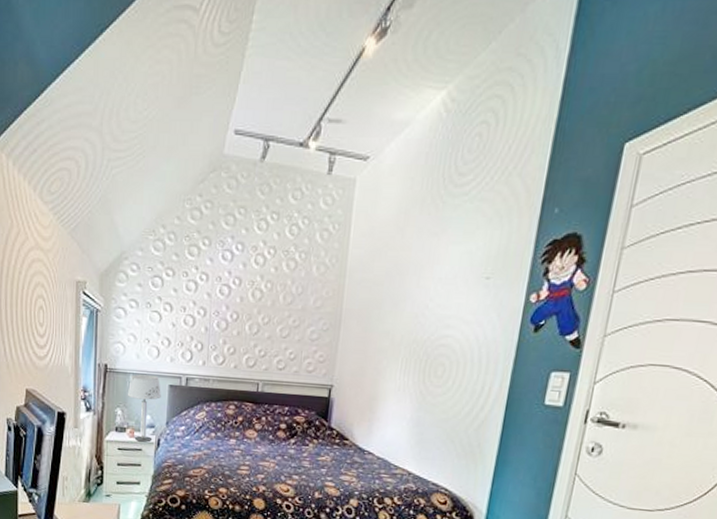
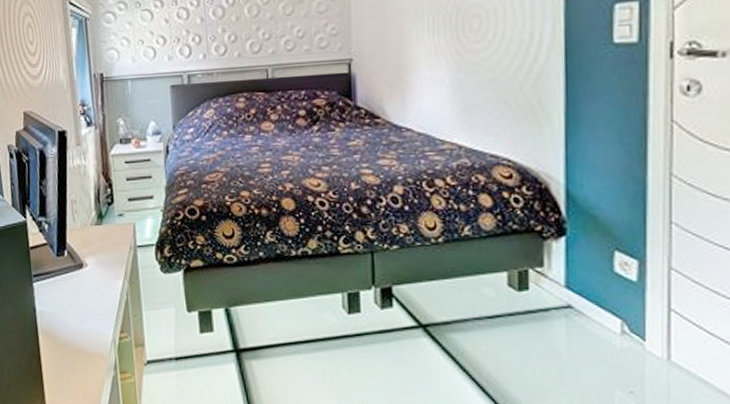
table lamp: present [127,374,161,442] -> none [127,78,164,152]

